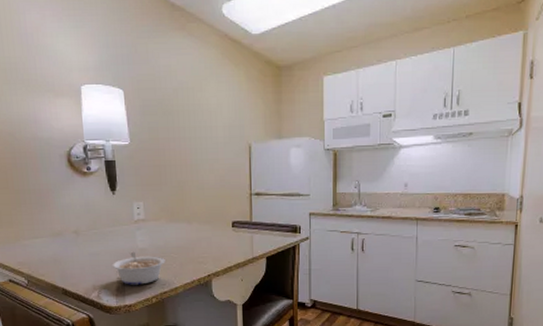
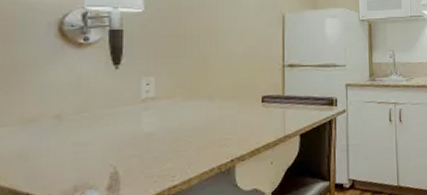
legume: present [112,251,165,285] -> none [104,137,178,181]

